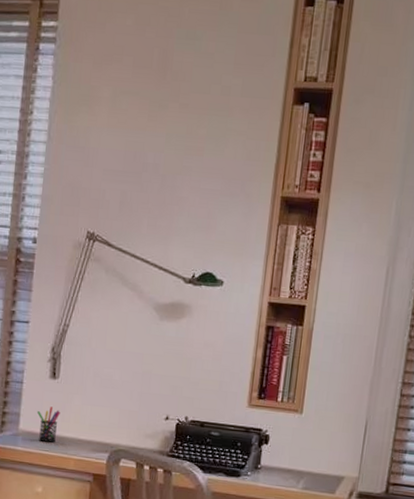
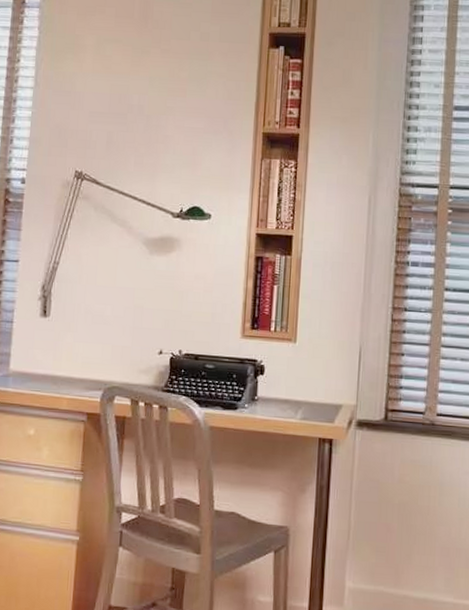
pen holder: present [37,406,60,443] -> none [27,345,52,382]

